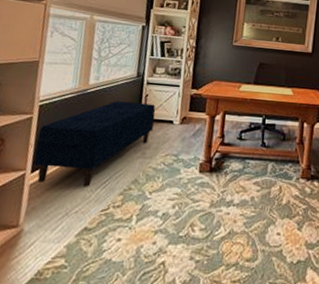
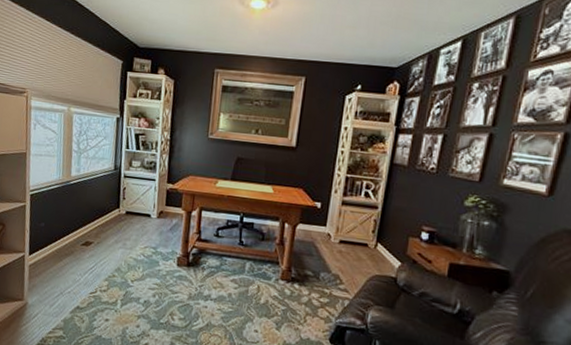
bench: present [33,101,156,187] -> none [30,193,134,271]

